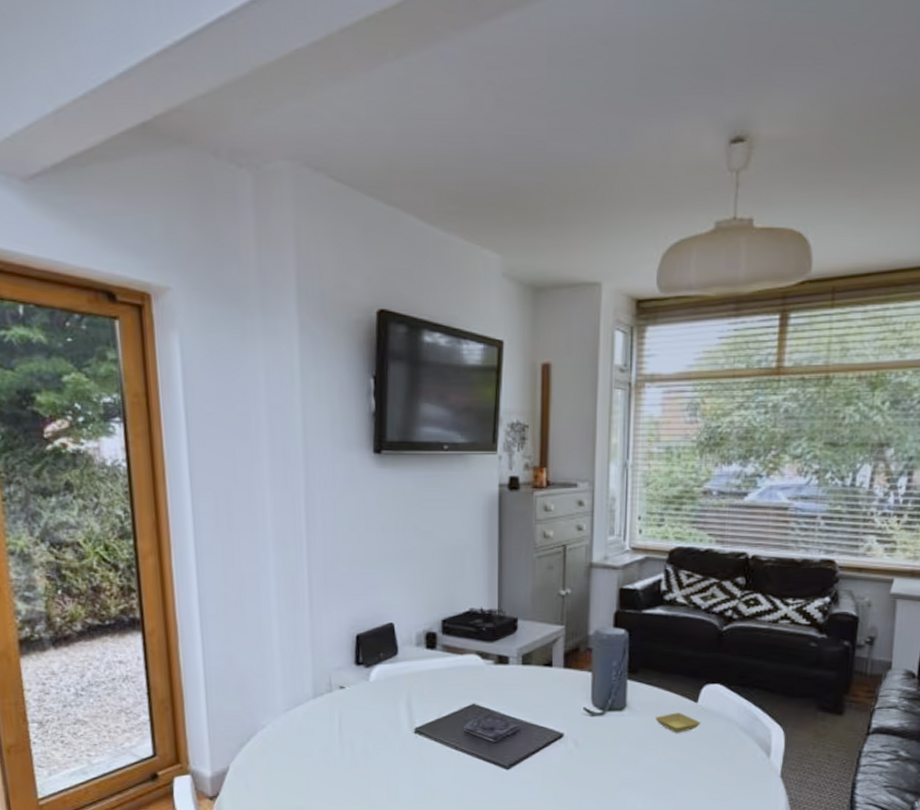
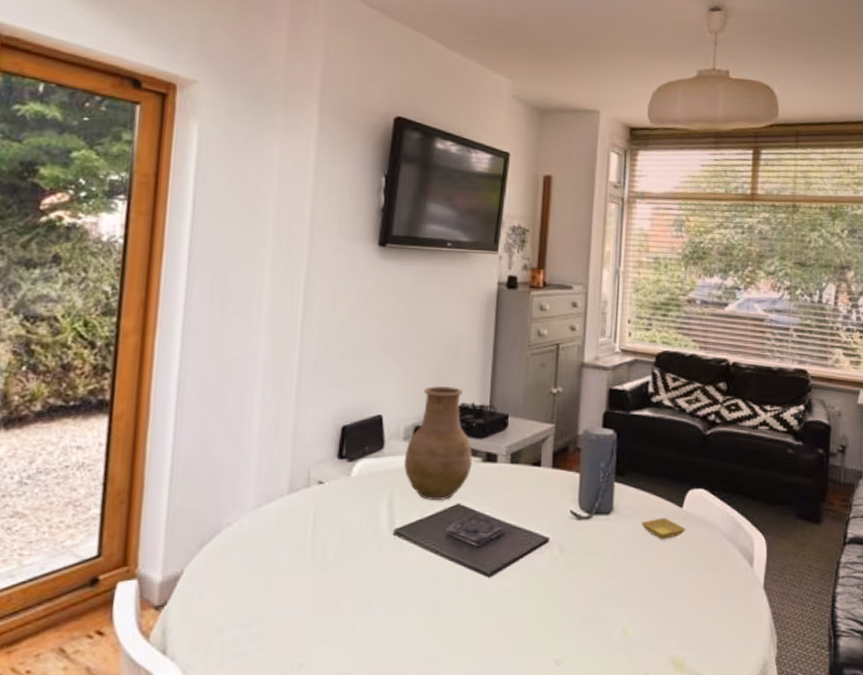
vase: none [418,592,484,701] -> present [403,385,473,500]

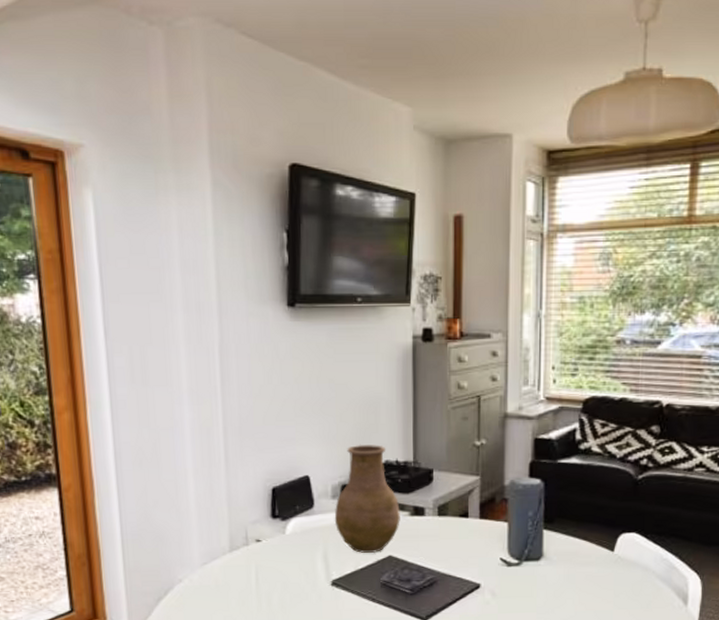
saucer: present [641,518,686,540] -> none [572,562,618,583]

